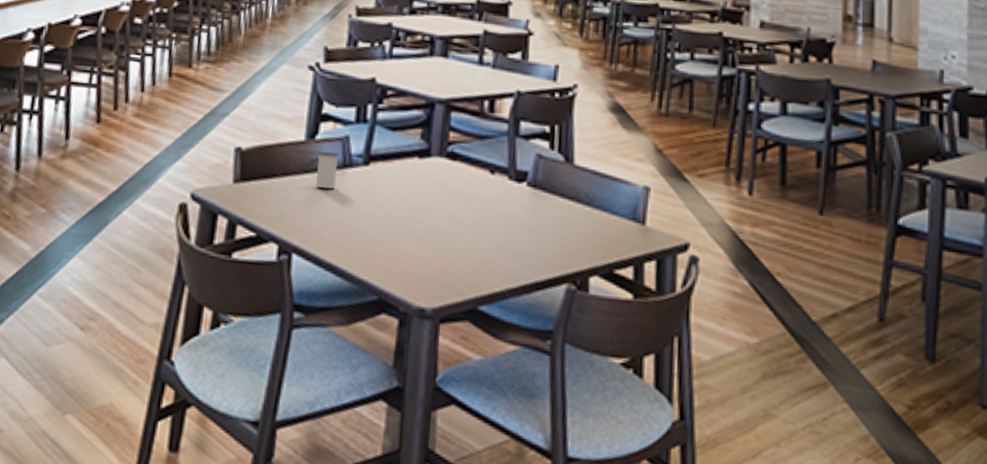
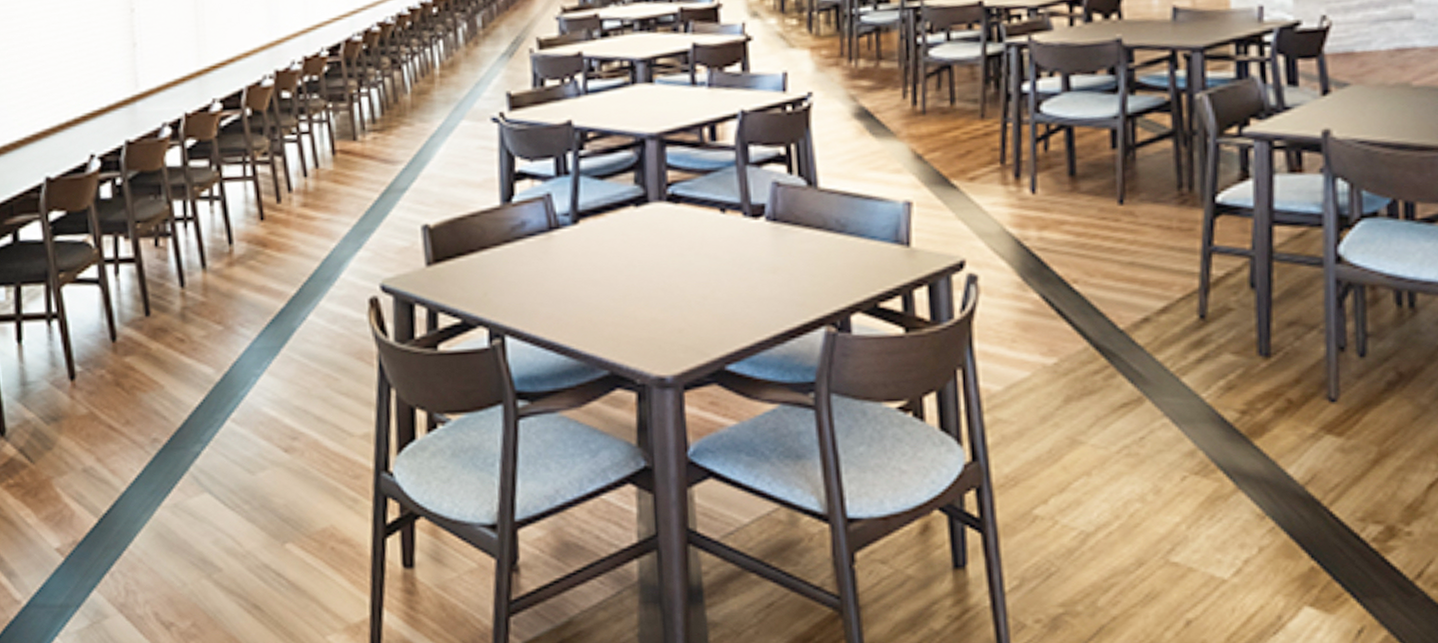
salt shaker: present [316,151,339,189] -> none [516,214,543,258]

